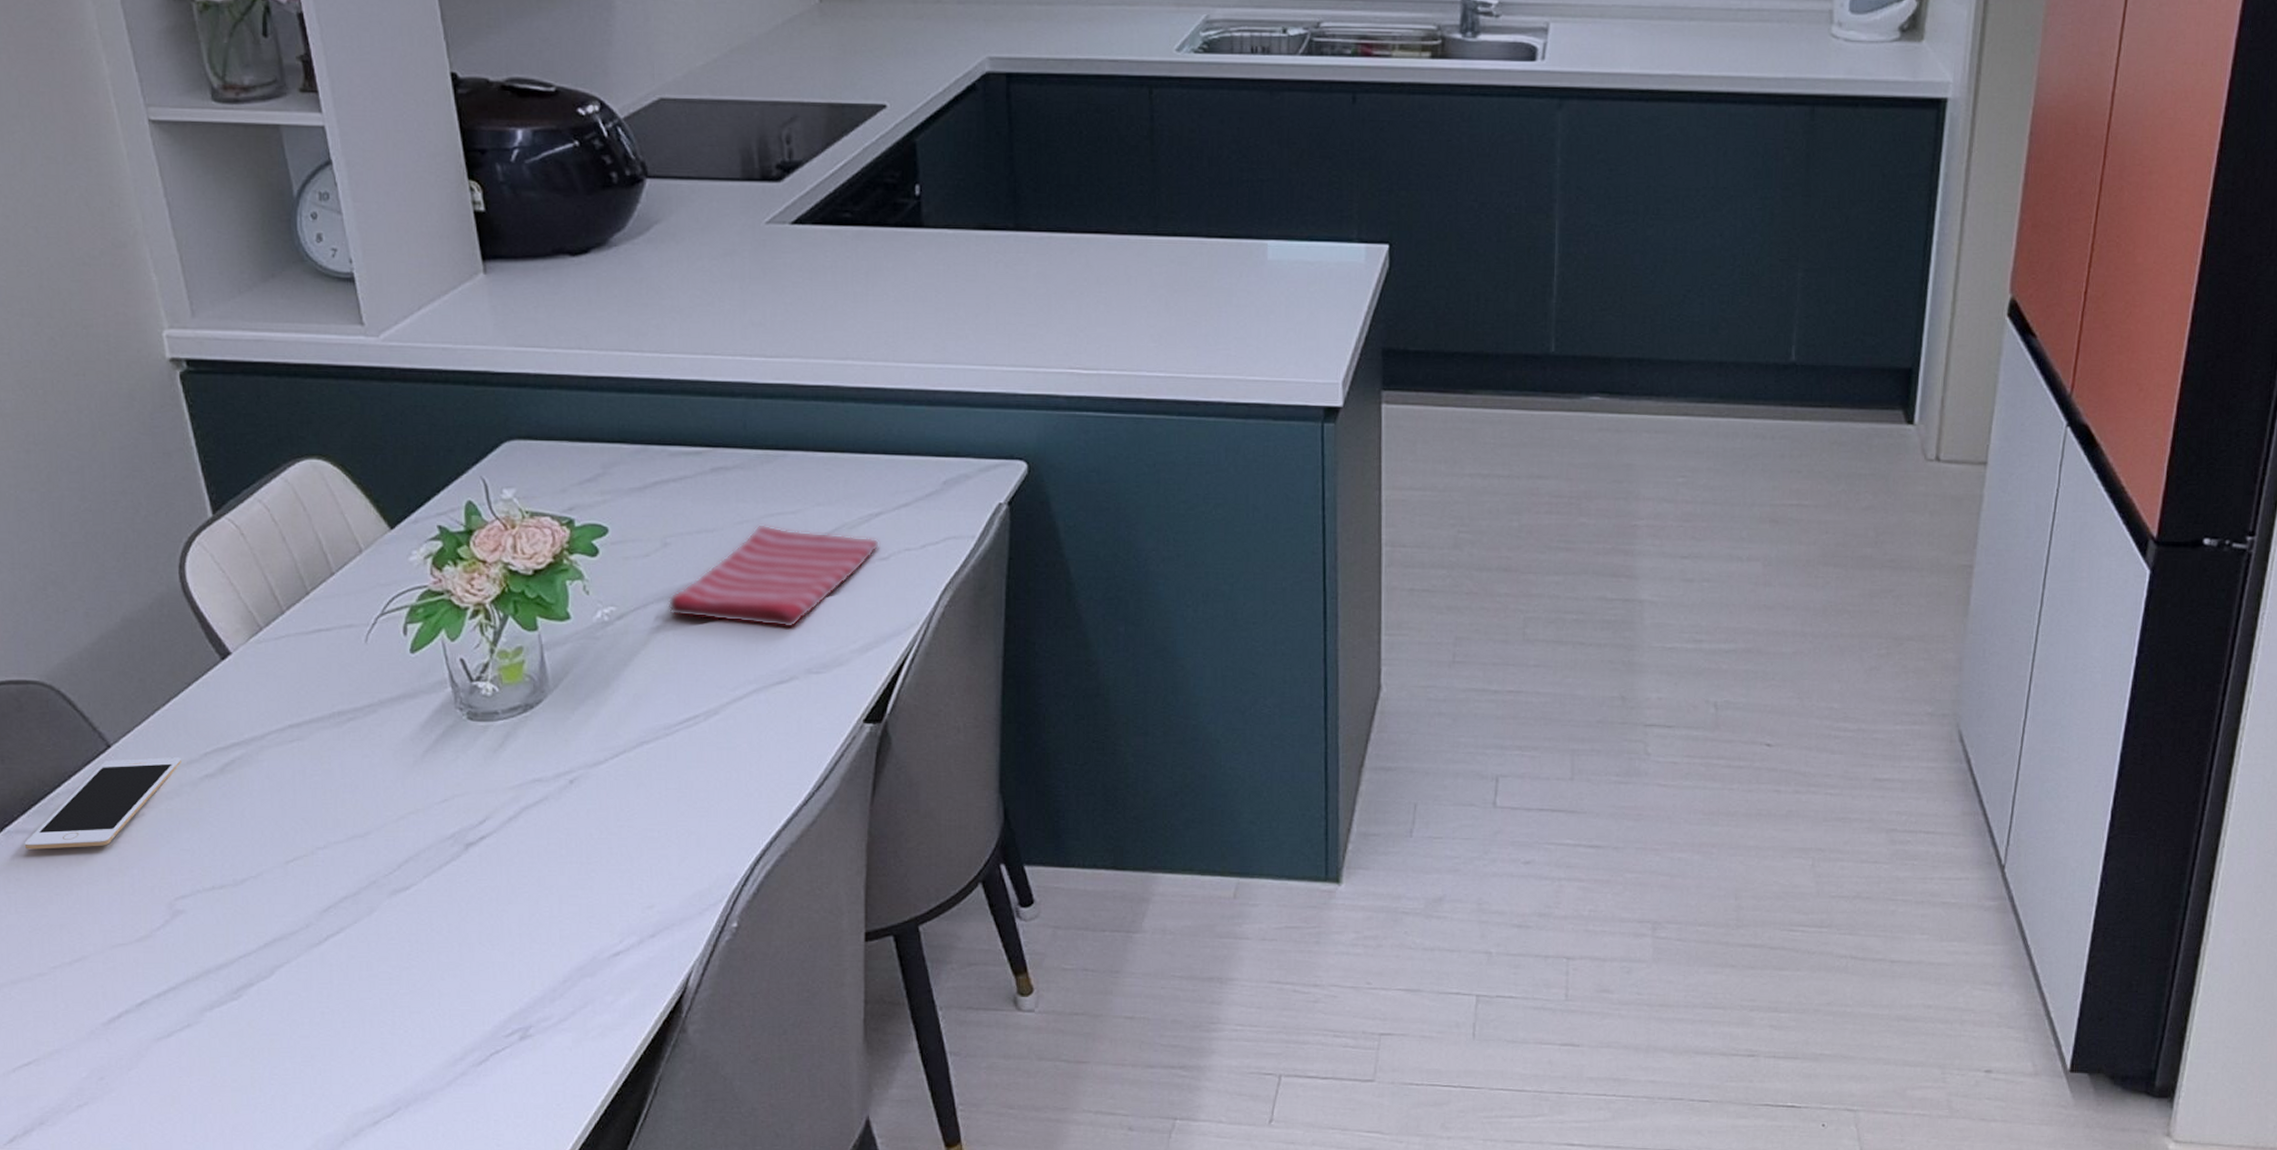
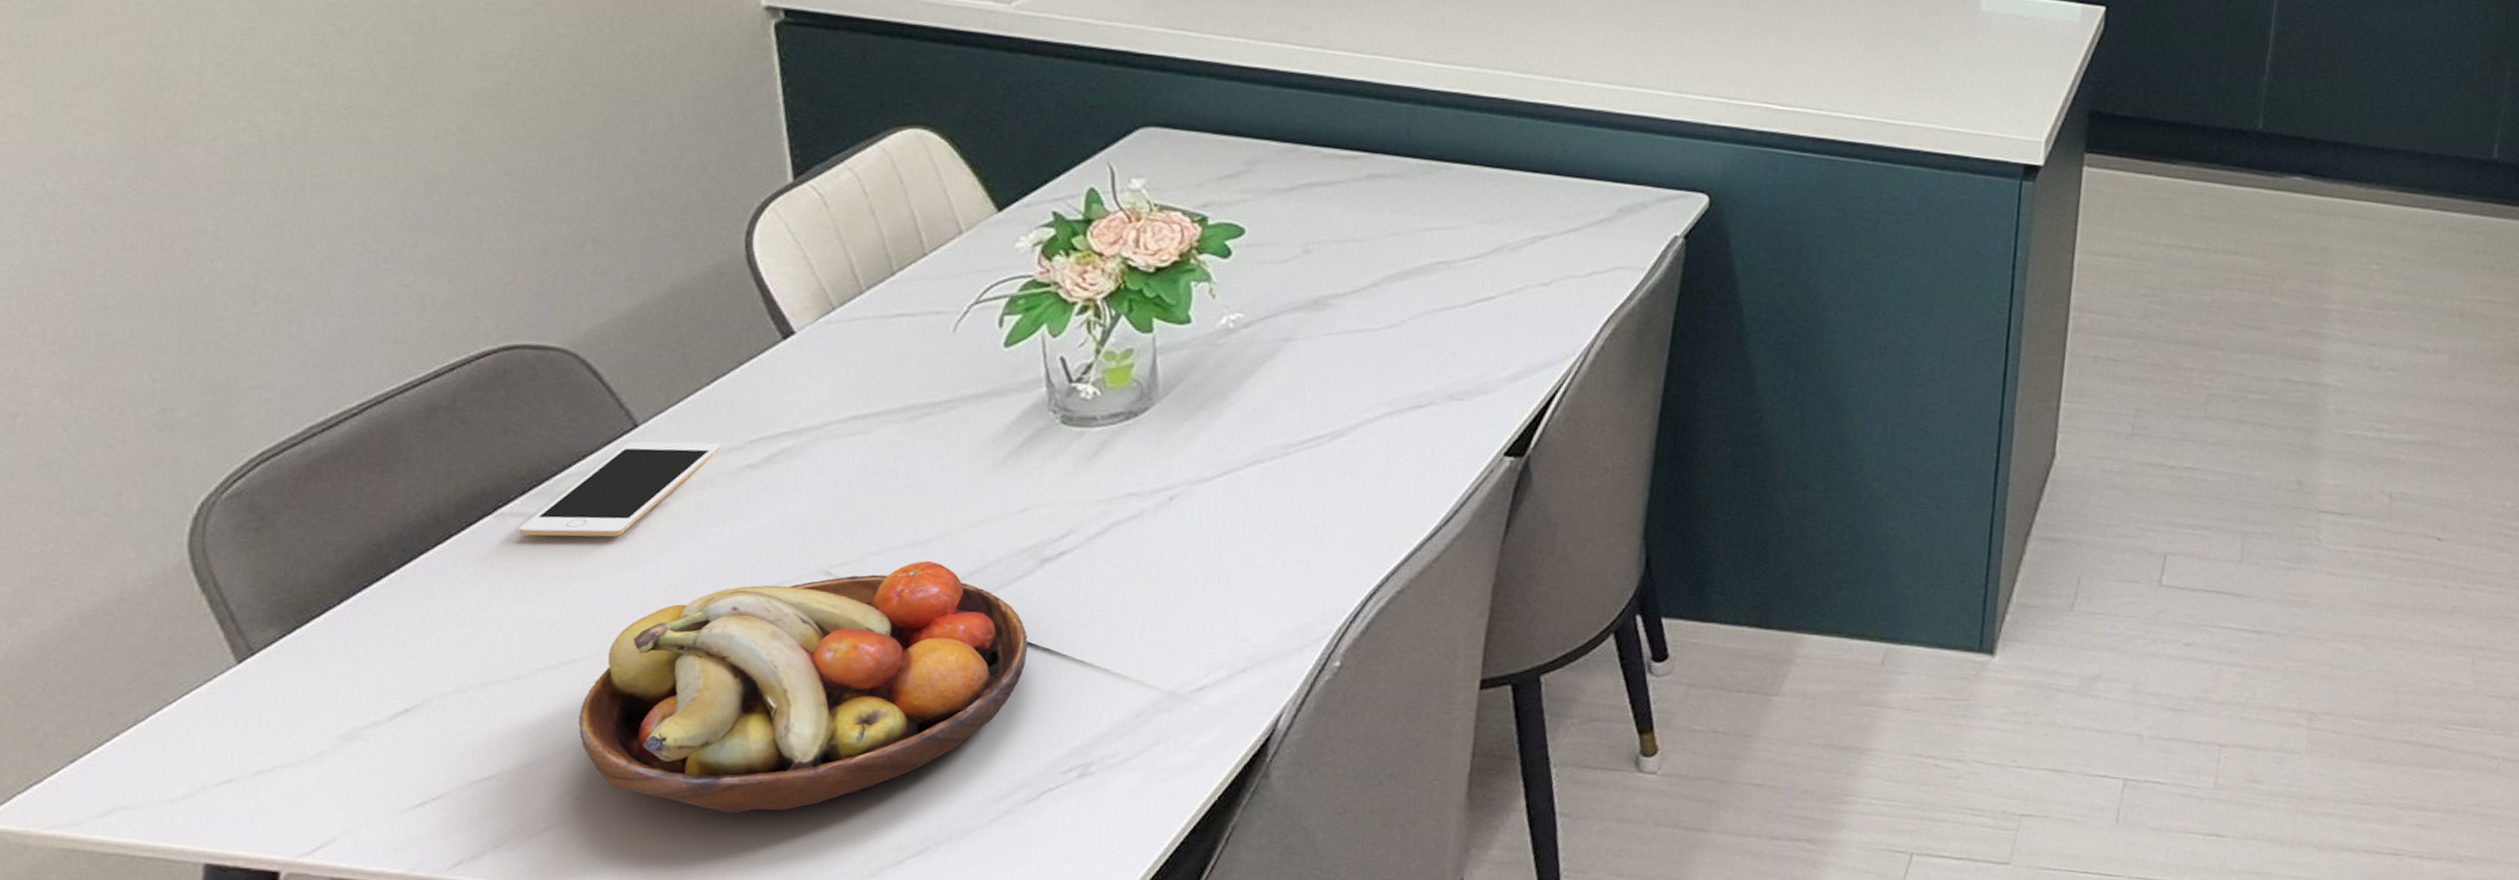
fruit bowl: none [94,852,463,1086] -> present [578,561,1029,814]
dish towel: present [667,525,880,629] -> none [1301,238,1543,351]

